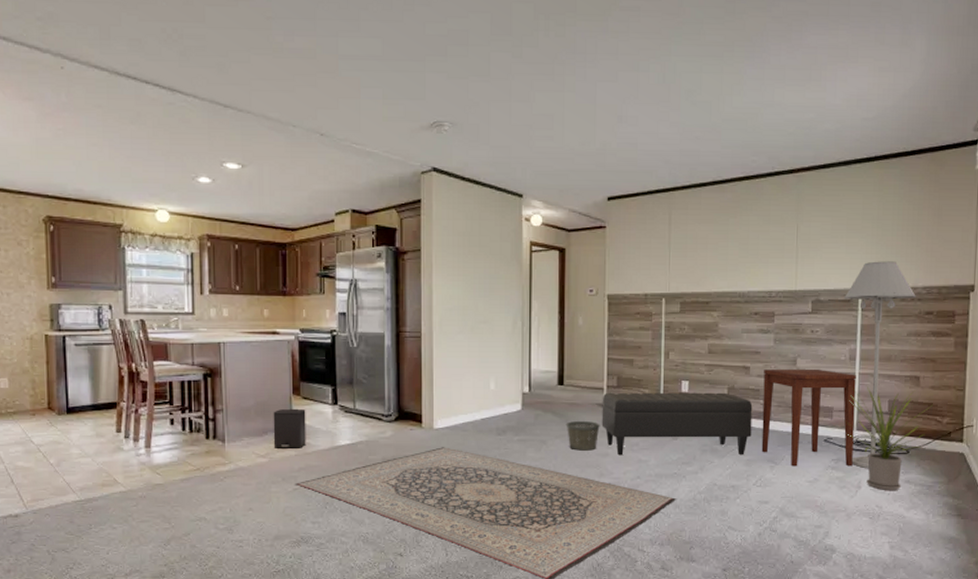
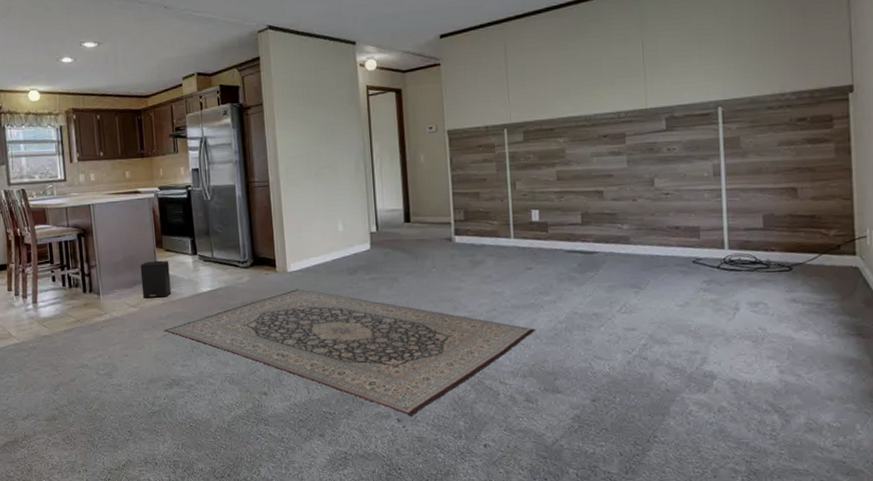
basket: present [566,420,600,451] -> none [415,255,451,286]
ottoman: present [601,392,753,456] -> none [450,219,611,289]
side table: present [761,370,856,467] -> none [619,188,727,291]
house plant: present [838,386,933,491] -> none [706,202,816,312]
floor lamp: present [845,261,916,469] -> none [702,68,785,289]

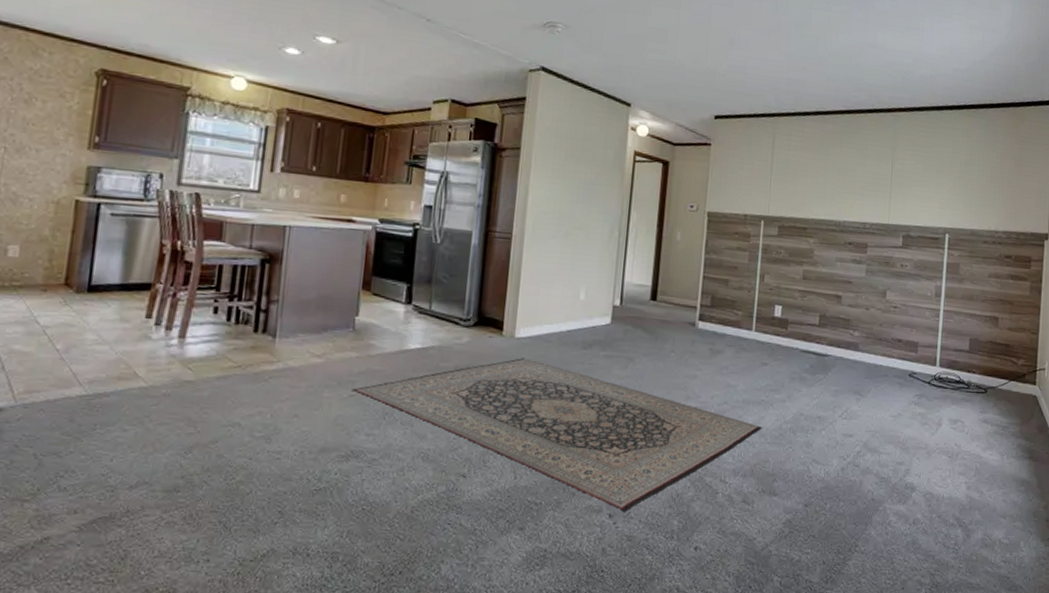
pedal bin: present [140,260,172,298] -> none [332,304,375,350]

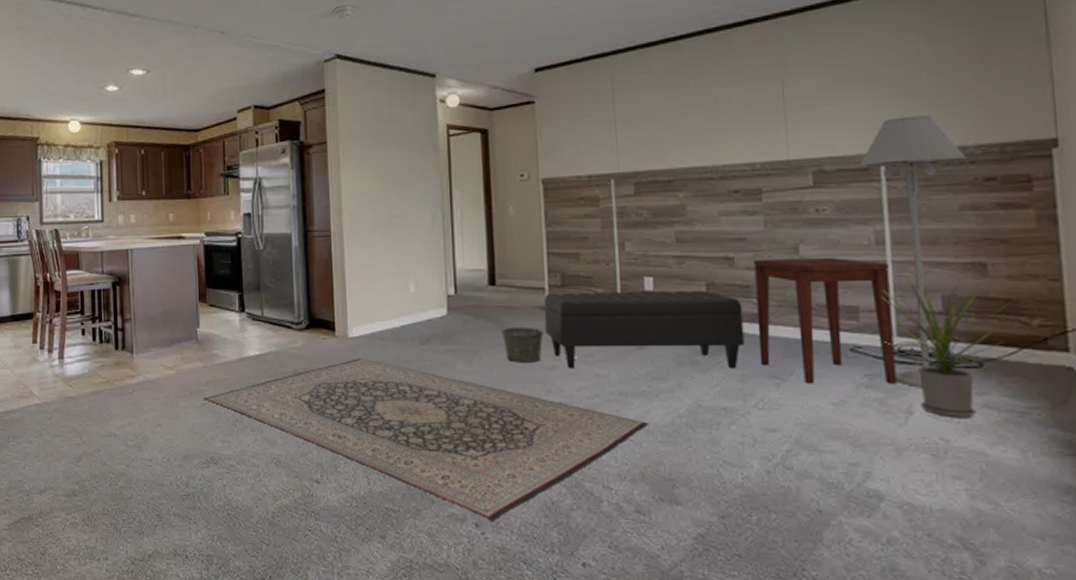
basket: none [655,338,691,372] -> present [501,326,544,363]
ottoman: none [692,311,843,386] -> present [543,290,745,369]
side table: none [848,300,941,403] -> present [754,258,897,385]
house plant: none [923,324,1010,430] -> present [868,278,1013,419]
floor lamp: none [933,203,997,407] -> present [859,115,967,388]

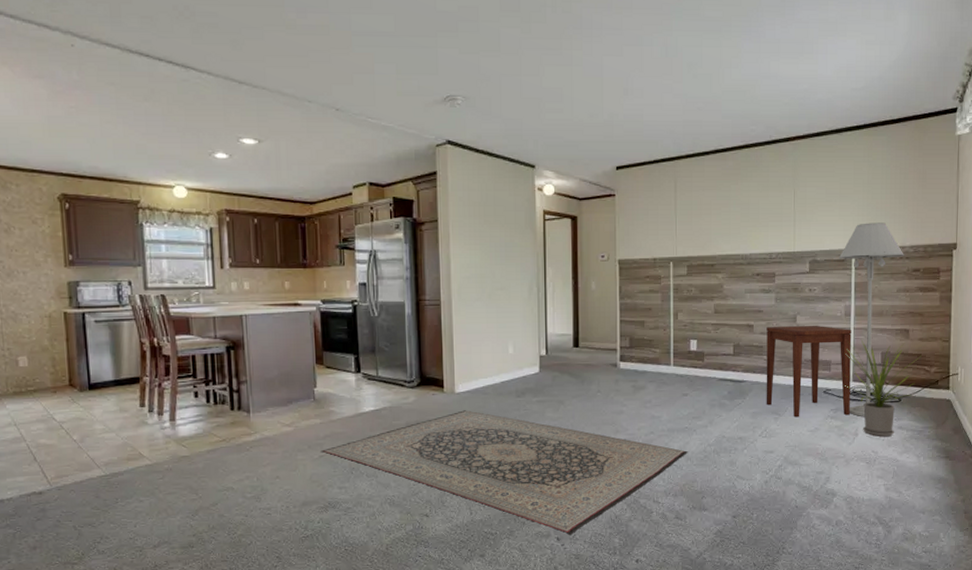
basket: present [501,326,544,363] -> none [582,380,615,409]
ottoman: present [543,290,745,369] -> none [616,350,757,413]

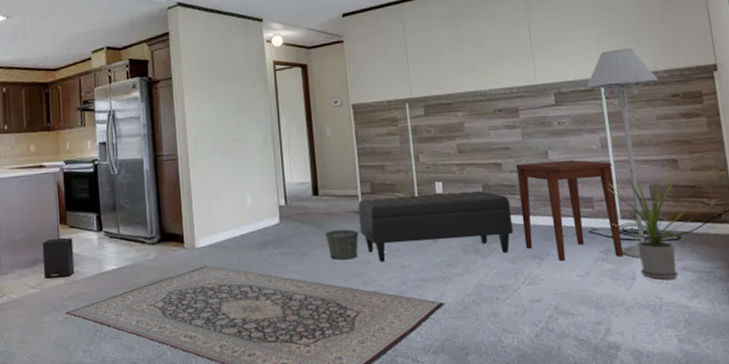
pedal bin: none [297,377,331,417] -> present [42,237,75,278]
basket: none [582,380,615,409] -> present [324,229,359,260]
ottoman: none [616,350,757,413] -> present [358,190,513,262]

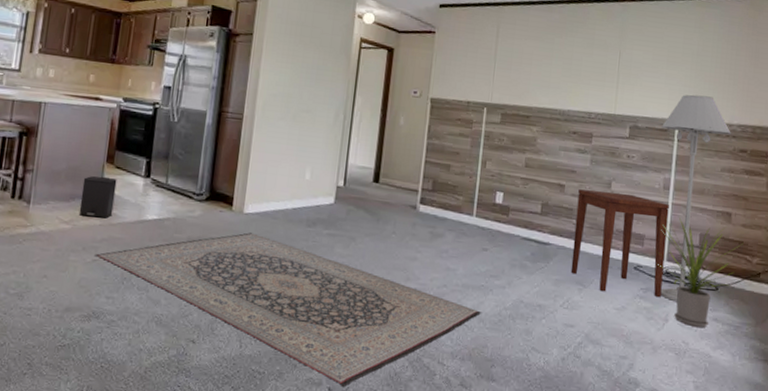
basket: present [324,229,359,260] -> none [377,220,411,253]
ottoman: present [358,190,513,262] -> none [412,195,565,275]

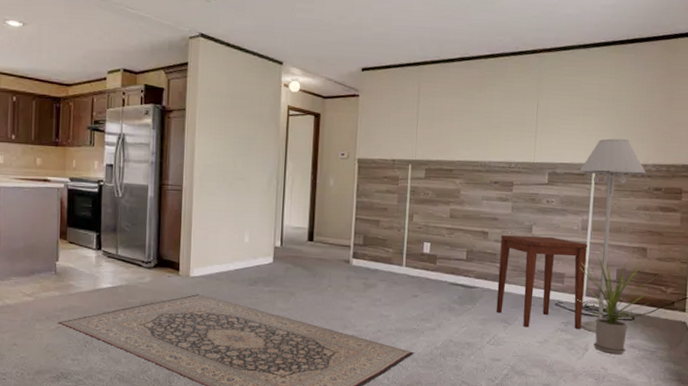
pedal bin: present [79,176,117,219] -> none [39,251,71,289]

